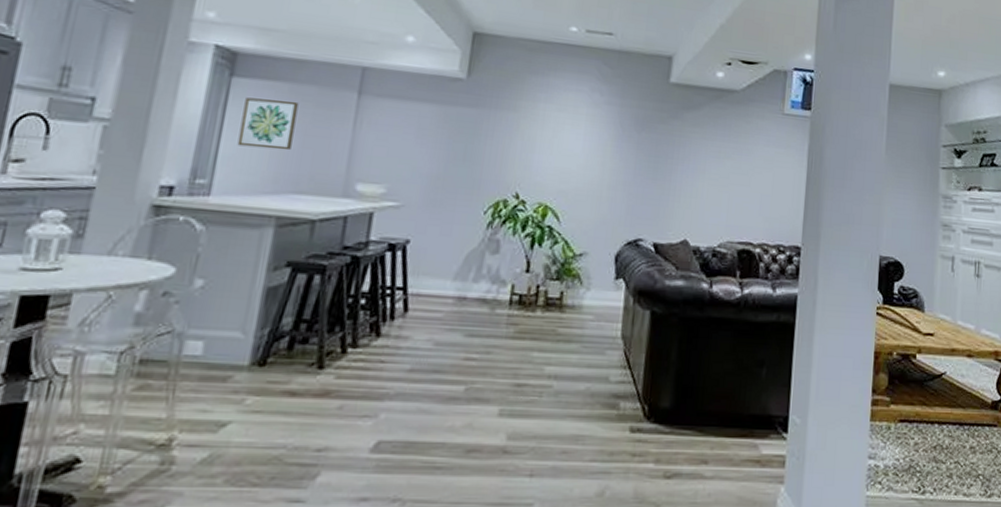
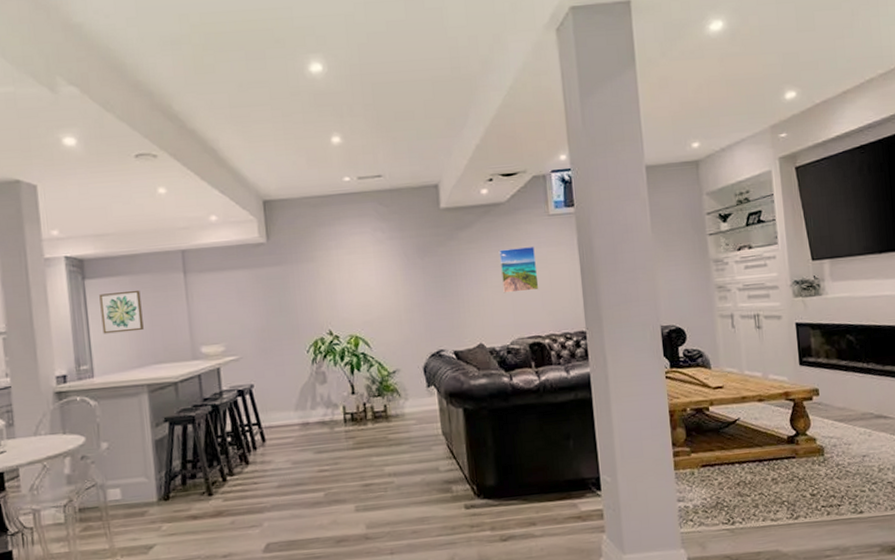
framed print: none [719,140,762,192] -> present [498,246,539,293]

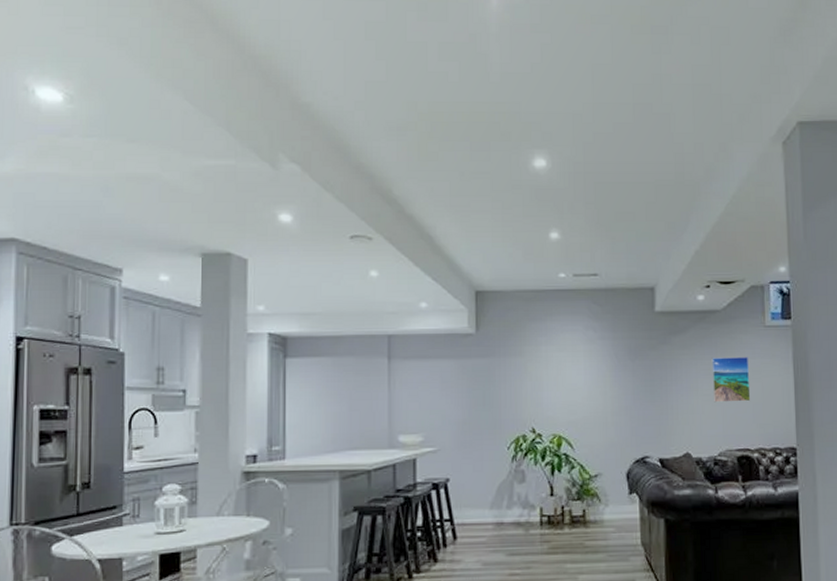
wall art: present [99,290,144,334] -> none [299,372,342,415]

